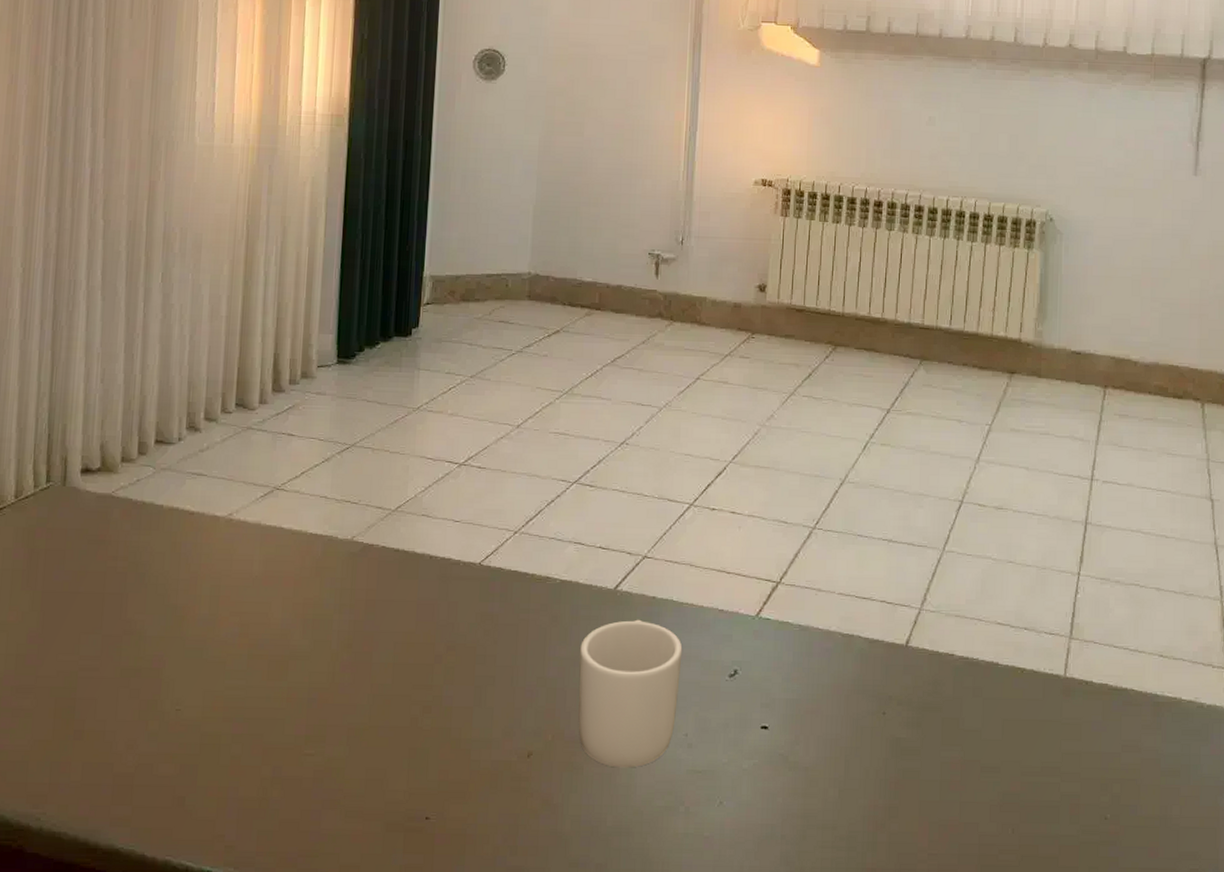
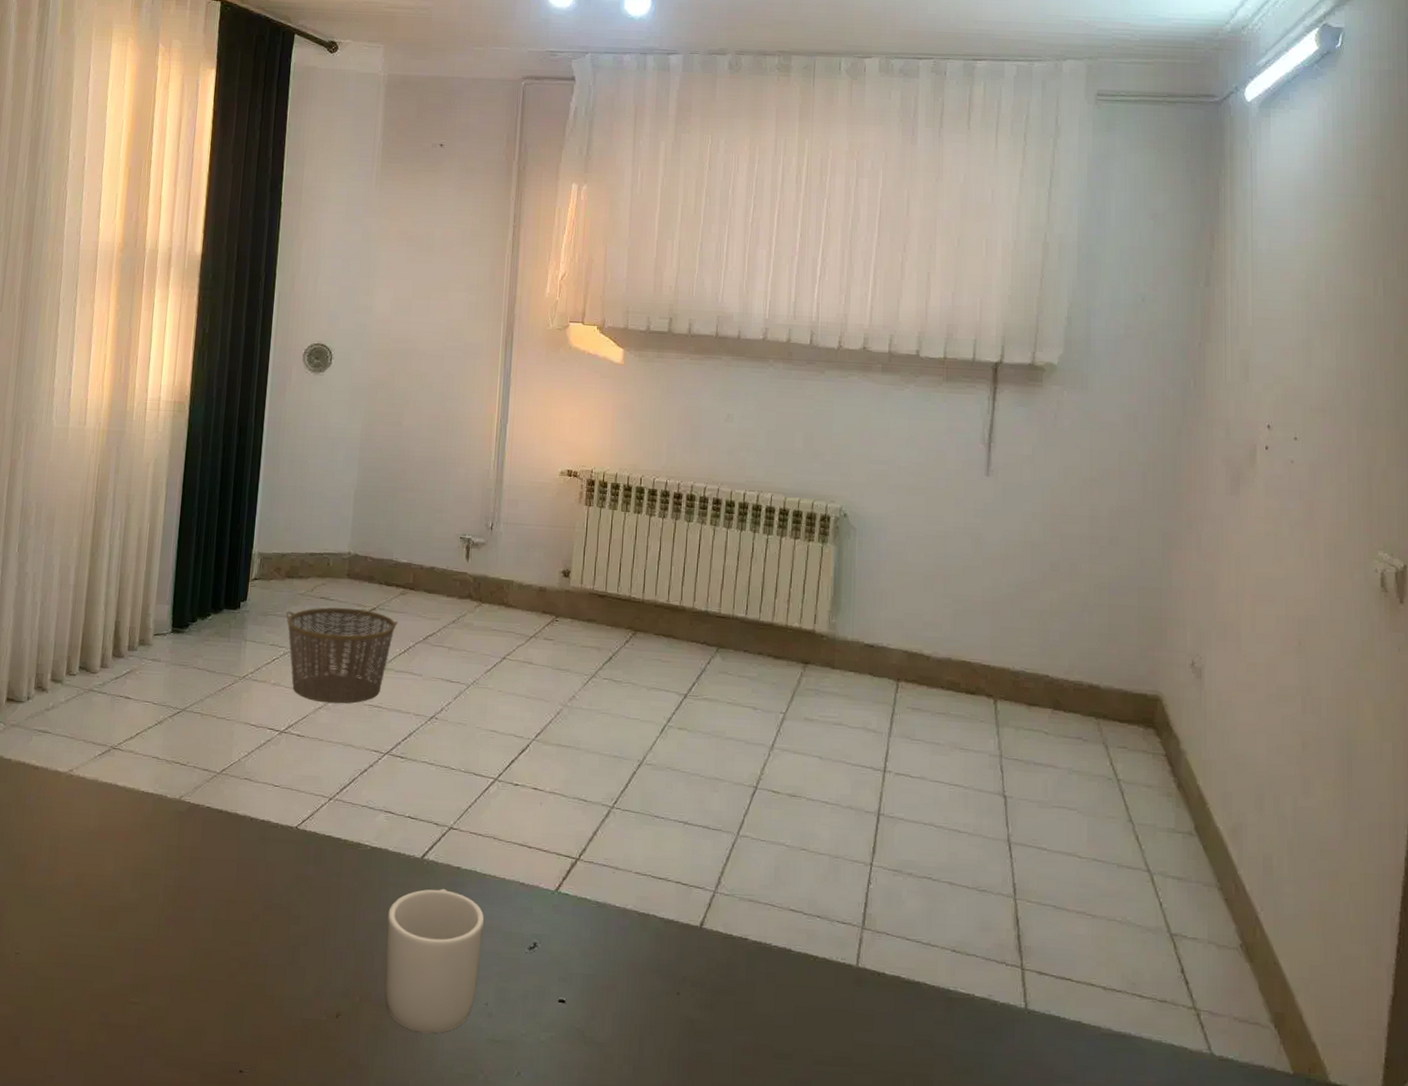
basket: none [462,330,584,432] -> present [286,607,398,703]

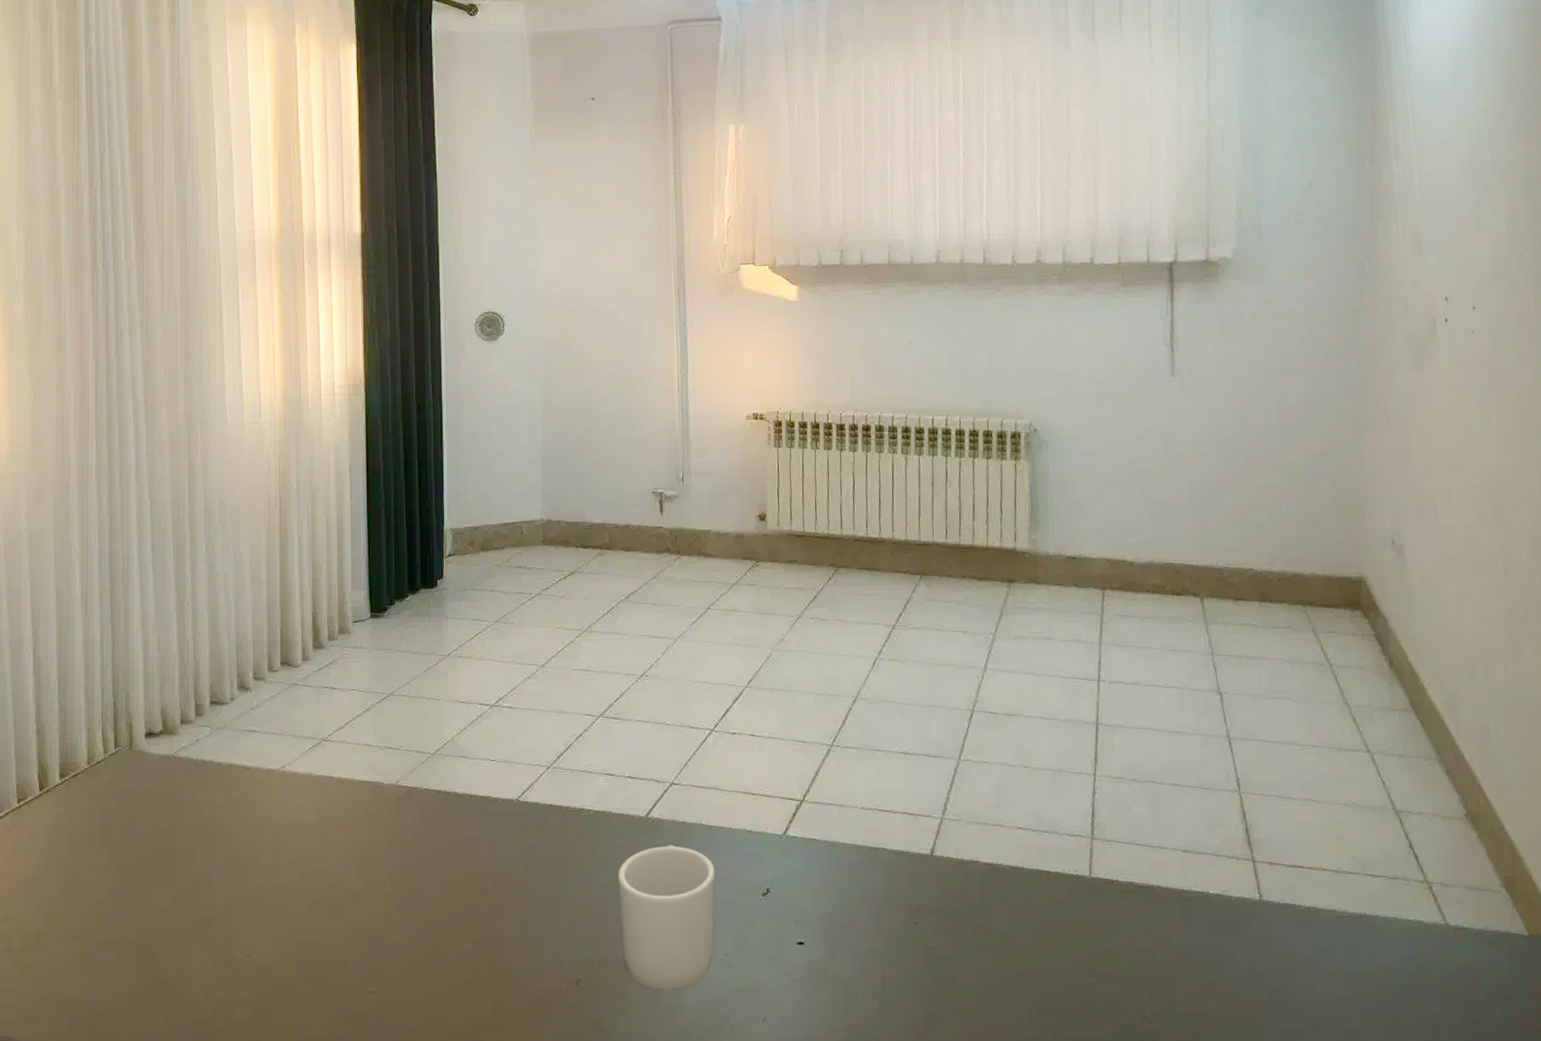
basket: present [286,607,398,703] -> none [484,574,598,671]

